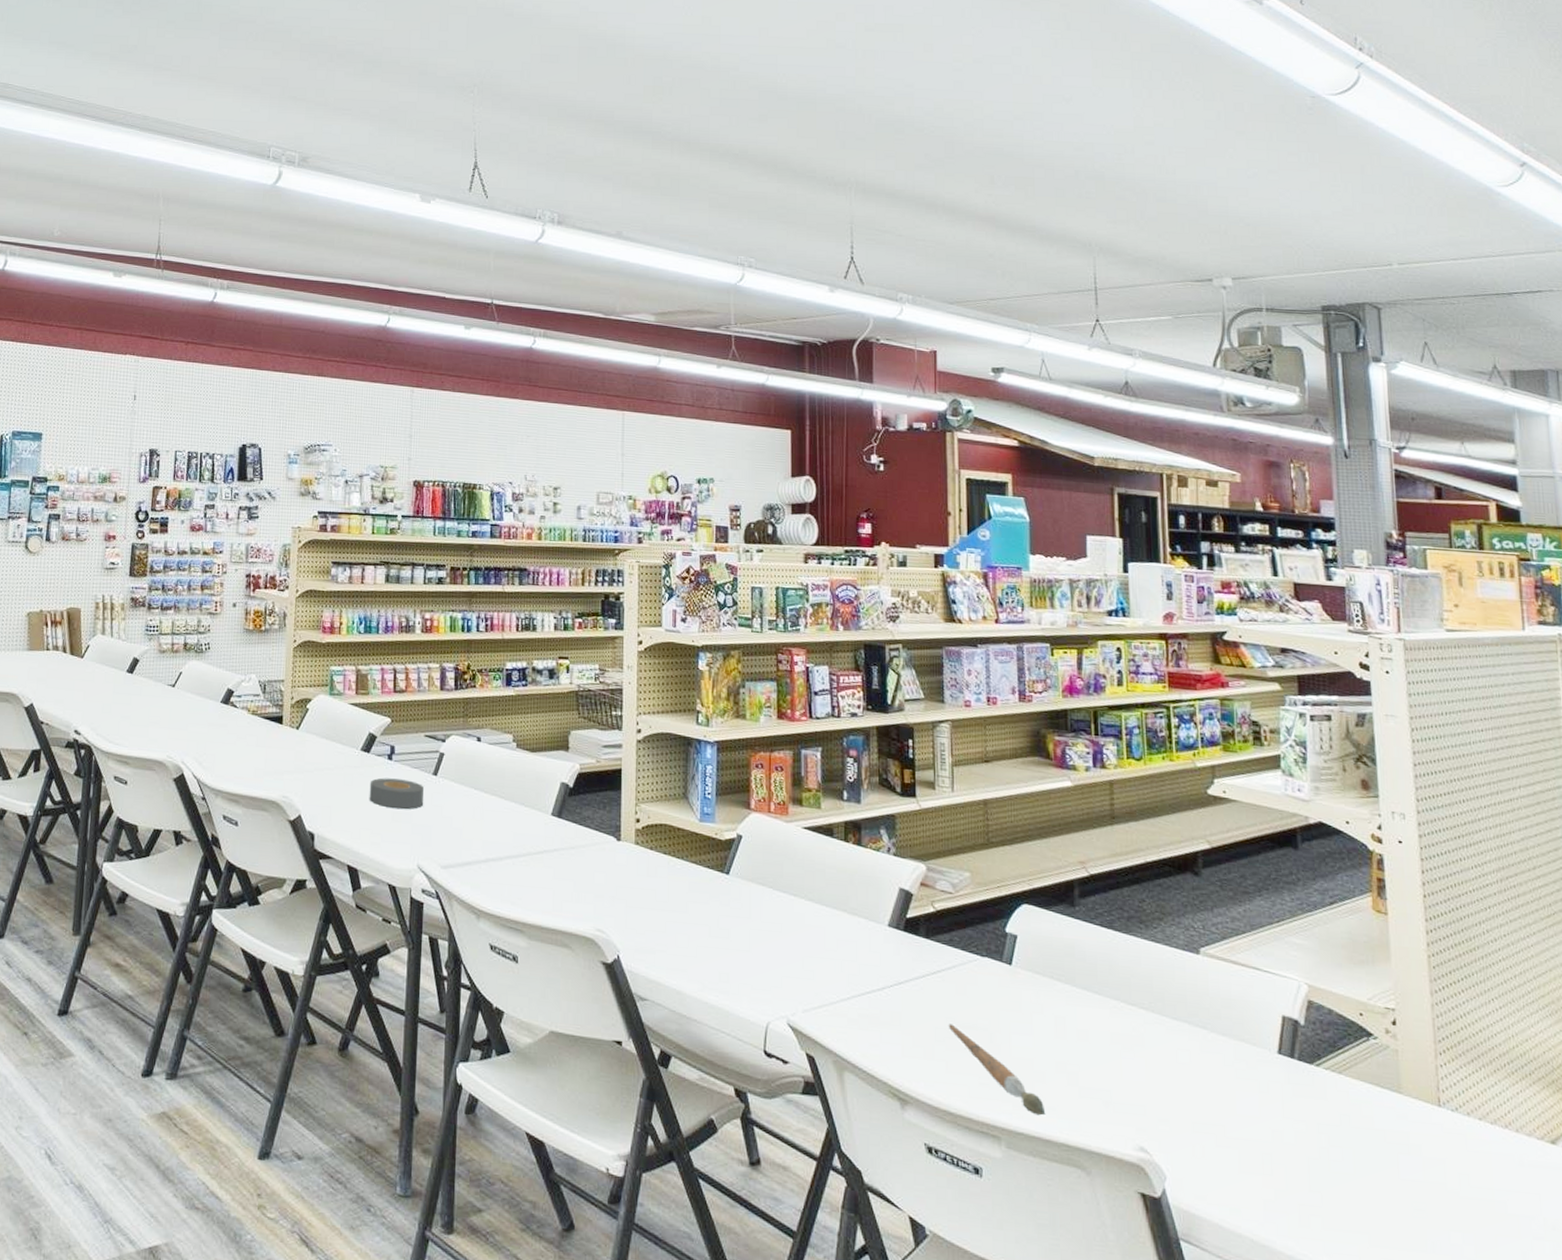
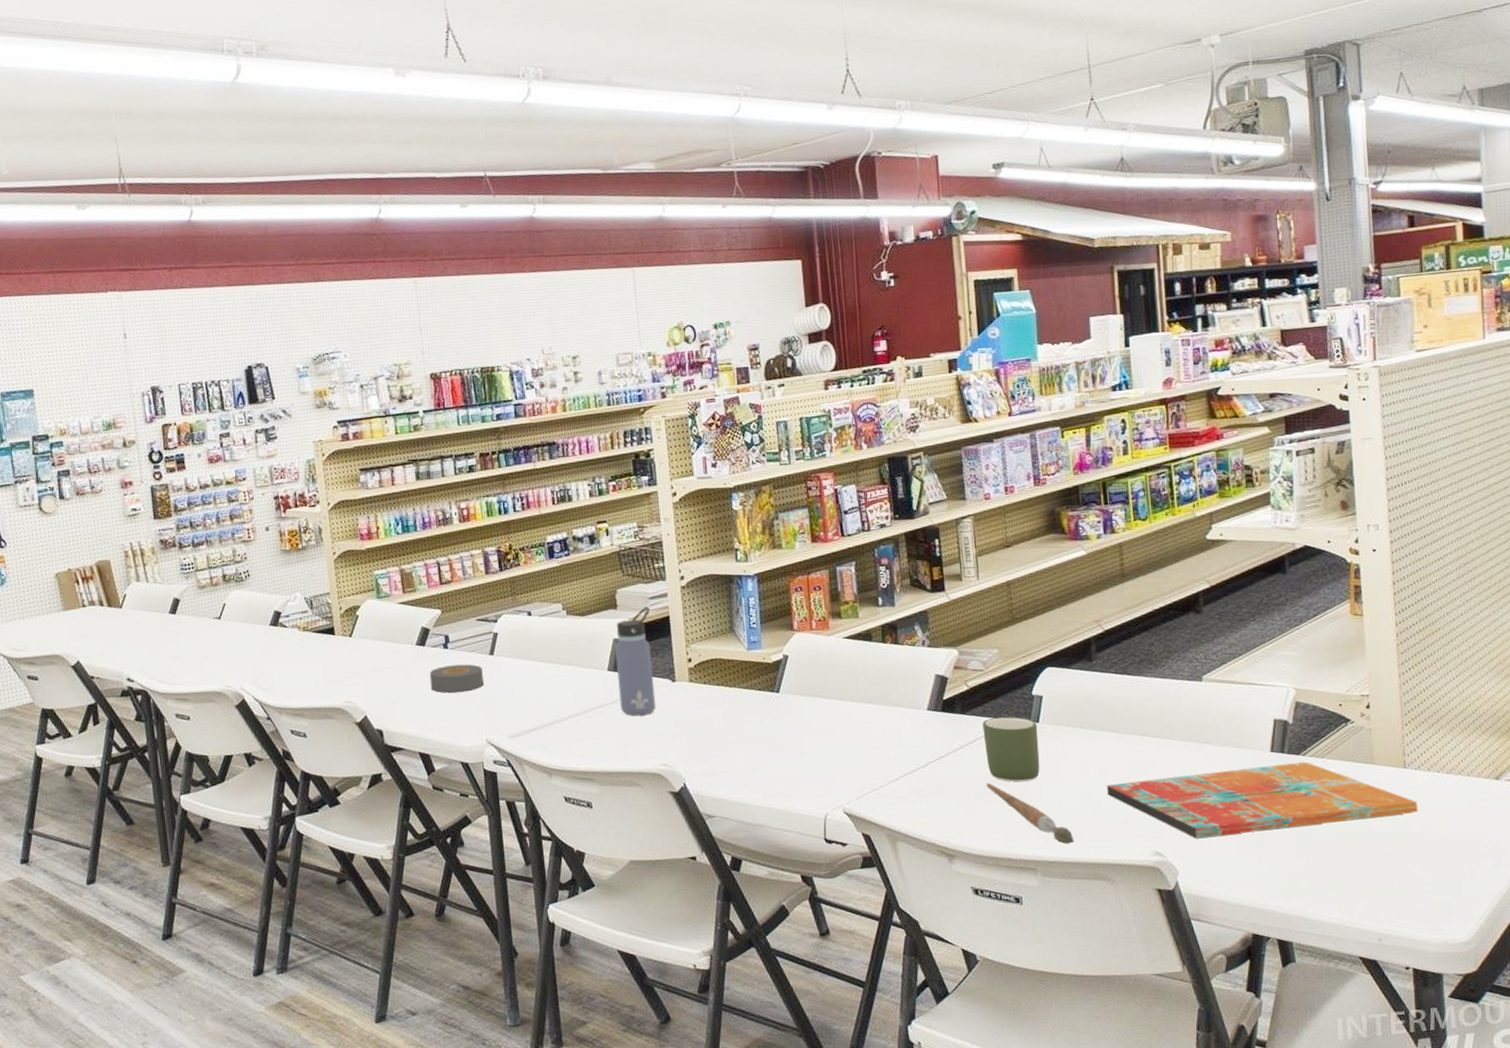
water bottle: none [560,754,603,871] -> present [615,606,656,716]
mug: none [948,949,1011,1032] -> present [982,717,1040,783]
canvas: none [1086,1054,1456,1165] -> present [1107,761,1418,839]

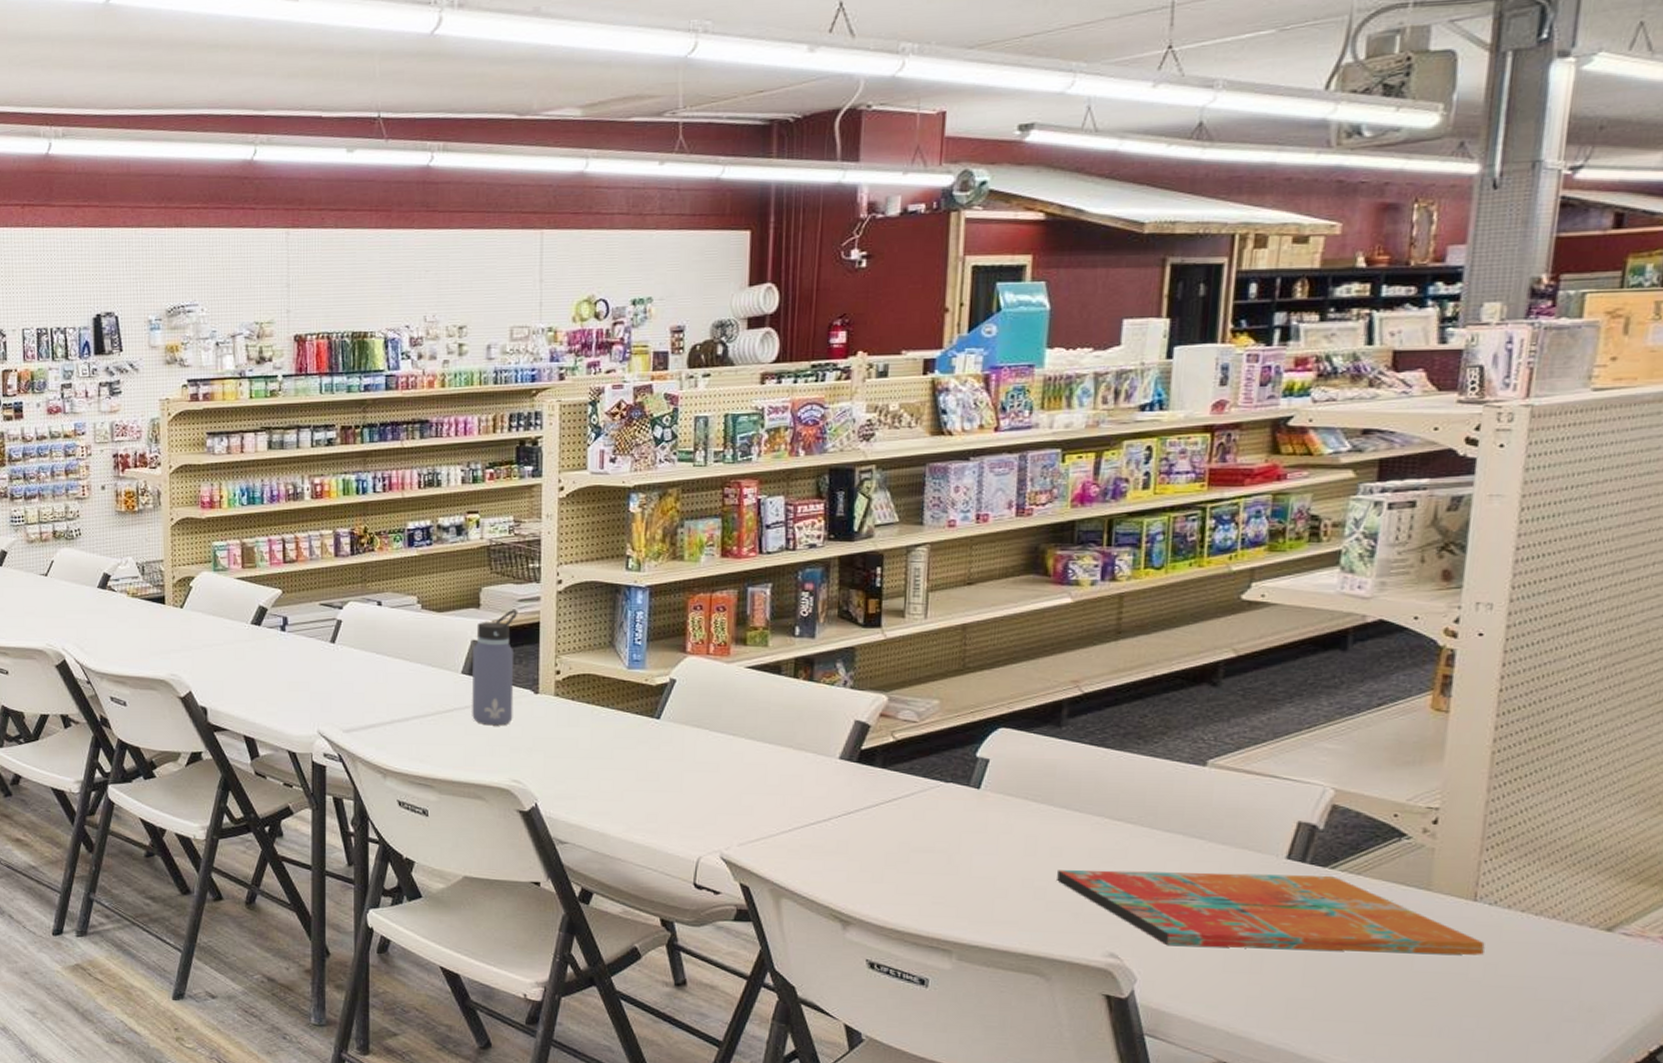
adhesive tape: present [429,664,484,693] -> none [262,649,321,679]
mug: present [982,717,1040,783] -> none [906,776,978,853]
paintbrush: present [986,783,1074,844] -> none [901,848,1005,930]

